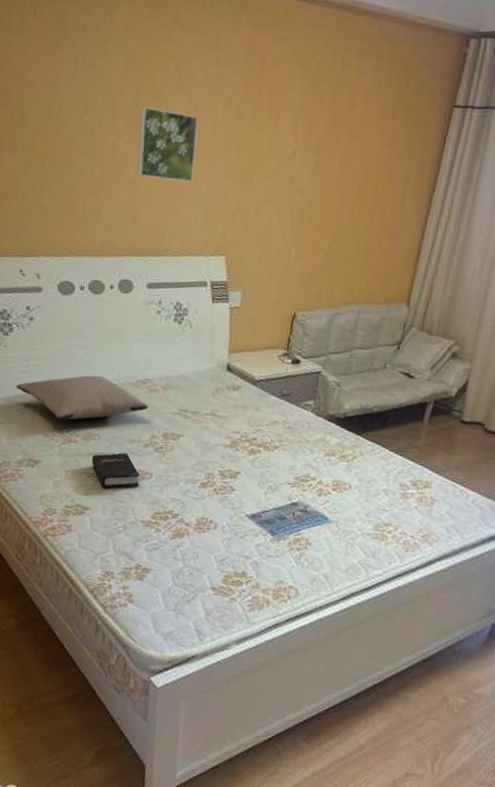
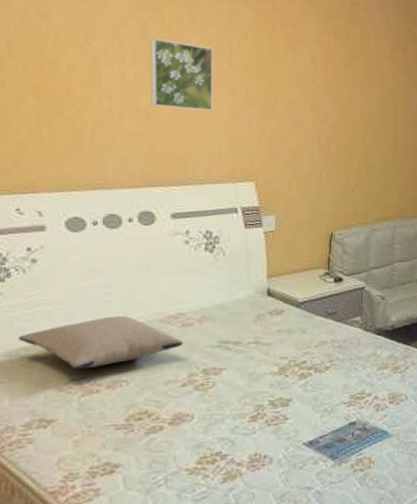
hardback book: present [91,452,140,489] -> none [119,396,179,439]

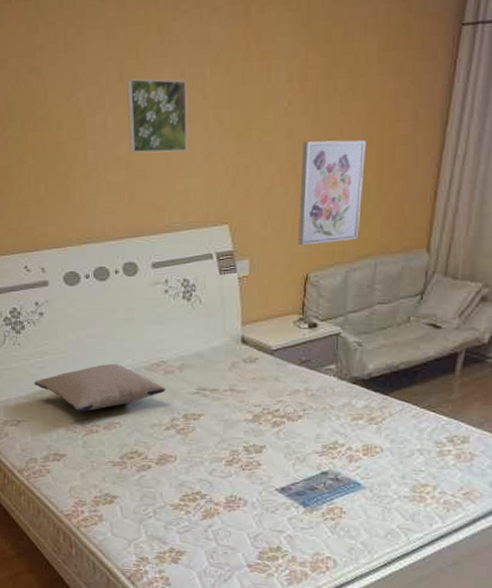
wall art: none [323,116,382,206] -> present [298,140,366,246]

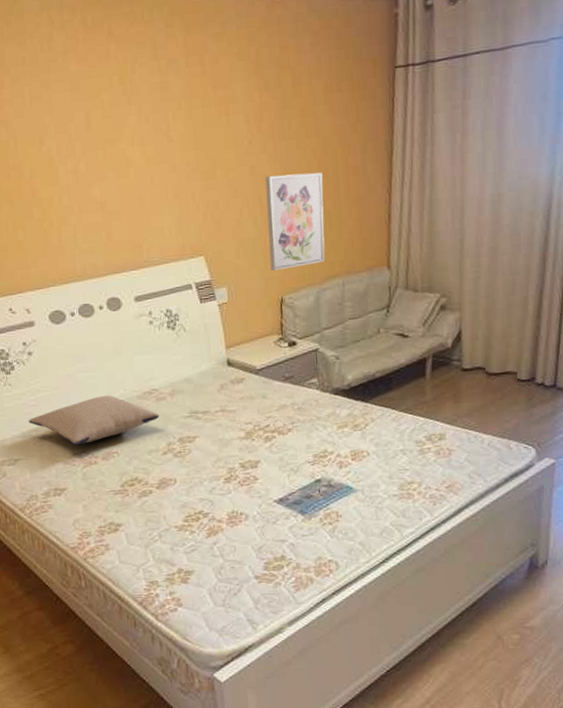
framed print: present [127,78,187,153] -> none [95,126,158,195]

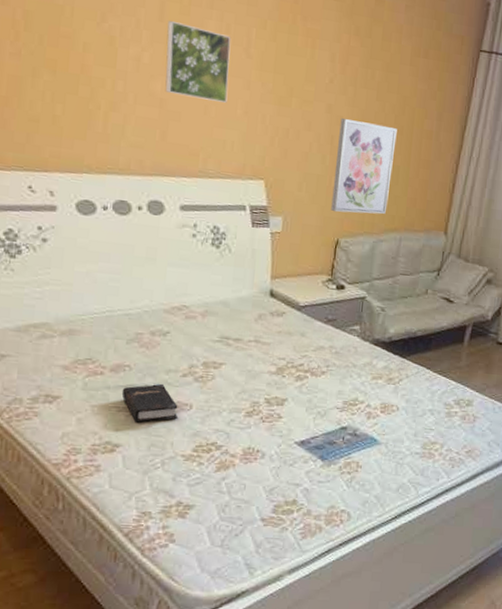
pillow: present [28,395,160,446] -> none [27,302,186,351]
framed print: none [95,126,158,195] -> present [165,21,231,103]
hardback book: none [115,463,165,502] -> present [121,383,178,423]

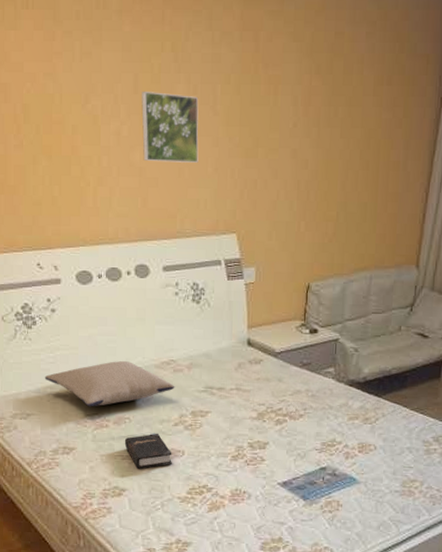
pillow: none [27,302,186,351] -> present [44,361,175,407]
wall art: present [331,118,397,215] -> none [301,162,363,257]

